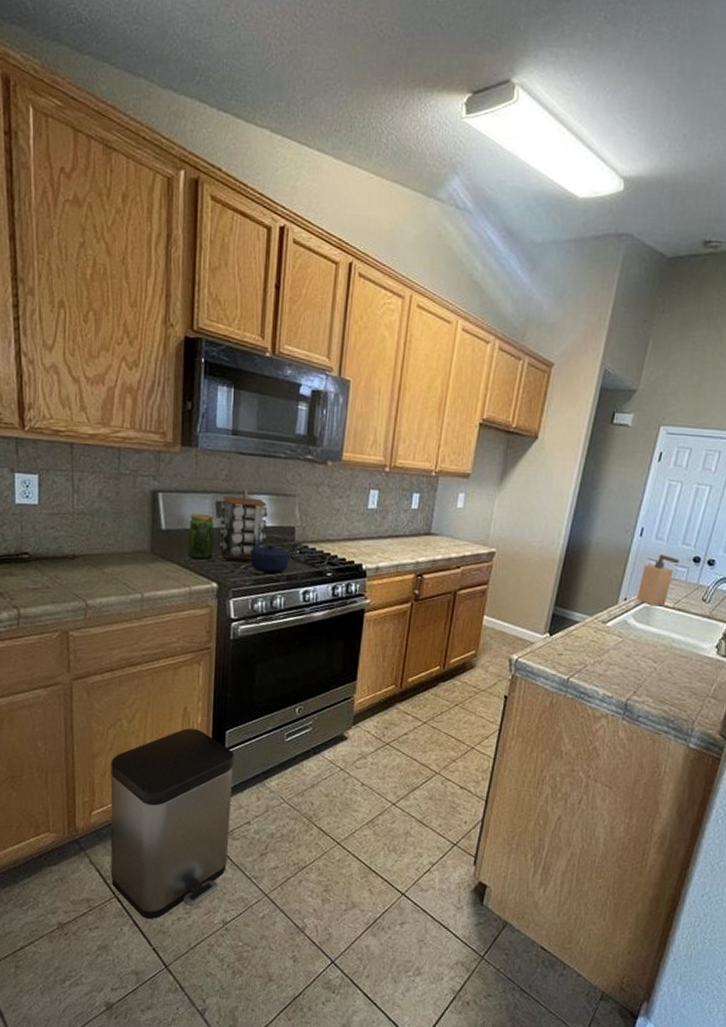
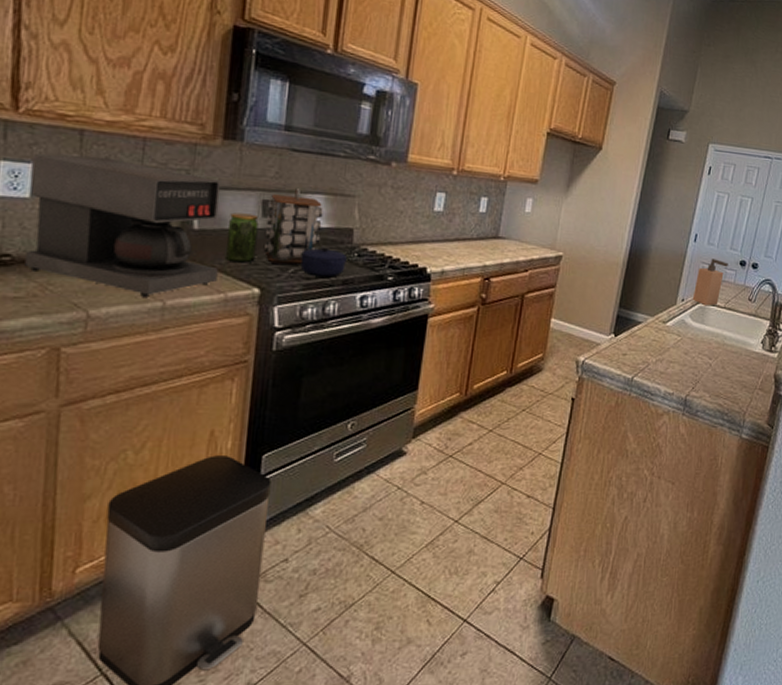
coffee maker: none [37,465,183,590] -> present [25,153,221,297]

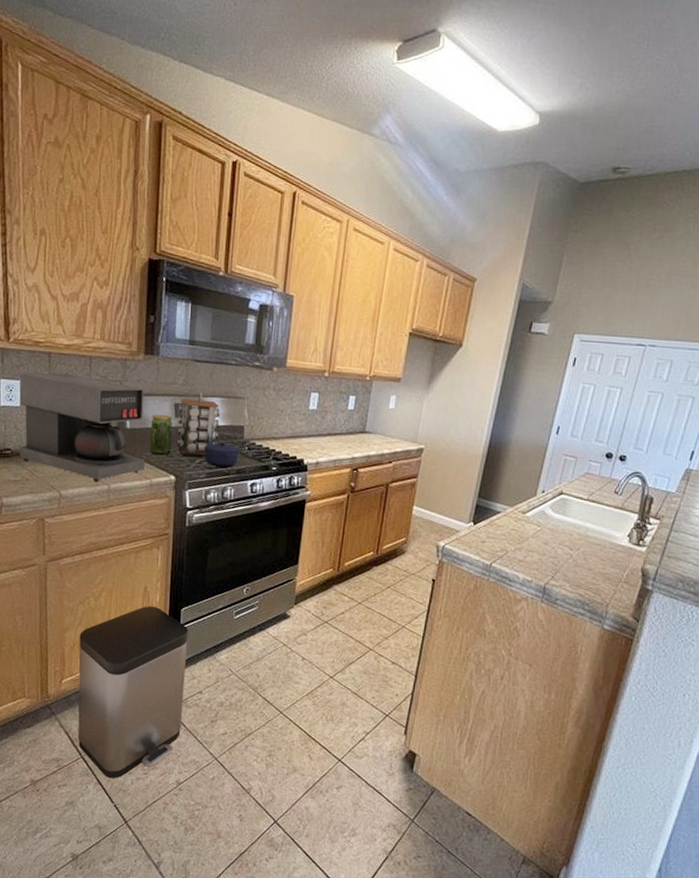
soap dispenser: present [692,258,729,306] -> none [553,451,593,498]

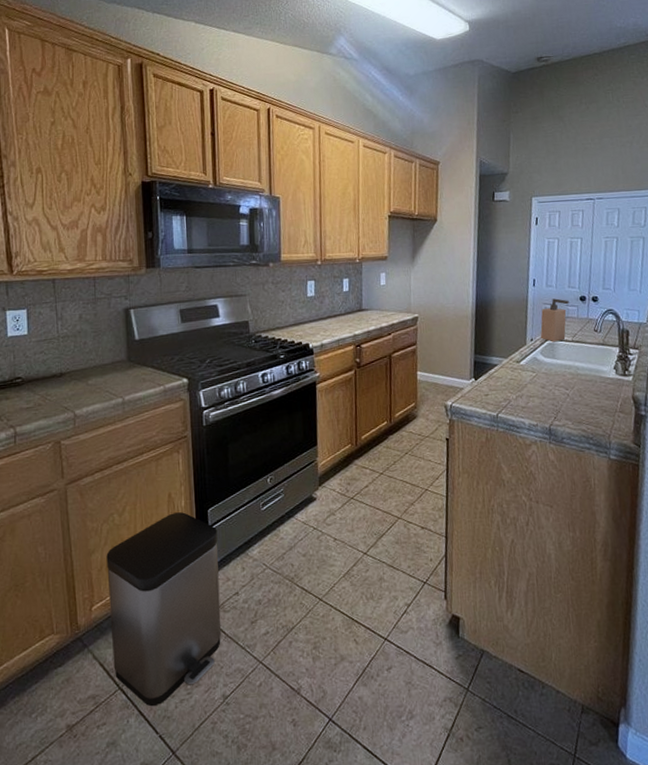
coffee maker: present [20,372,145,482] -> none [26,296,157,396]
jar: present [149,414,173,455] -> none [158,321,181,361]
spice rack: present [176,392,220,457] -> none [183,295,226,358]
cooking pot: present [204,440,240,468] -> none [213,337,248,364]
soap dispenser: none [553,451,593,498] -> present [540,298,569,342]

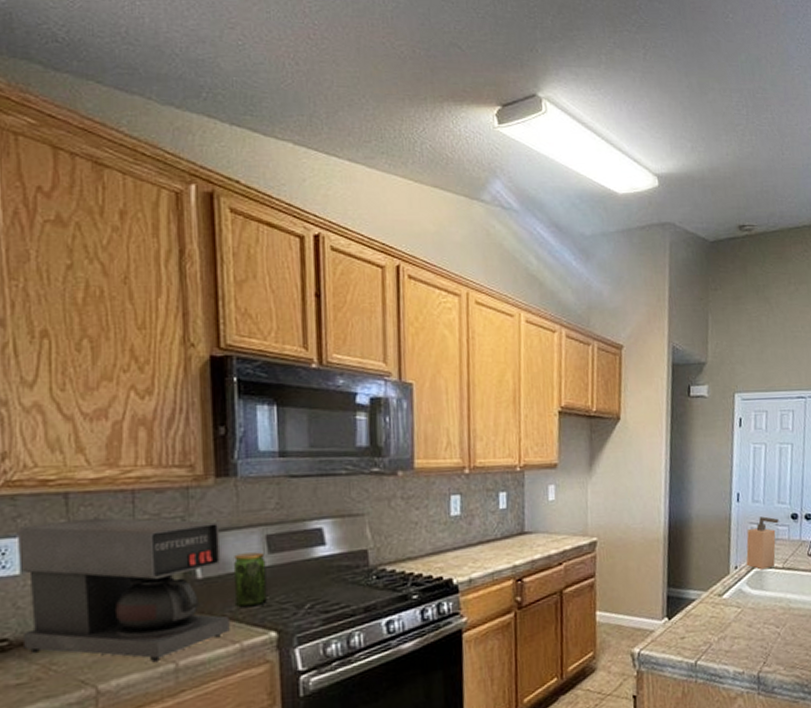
coffee maker: none [26,296,157,396] -> present [18,517,230,661]
jar: none [158,321,181,361] -> present [233,552,267,608]

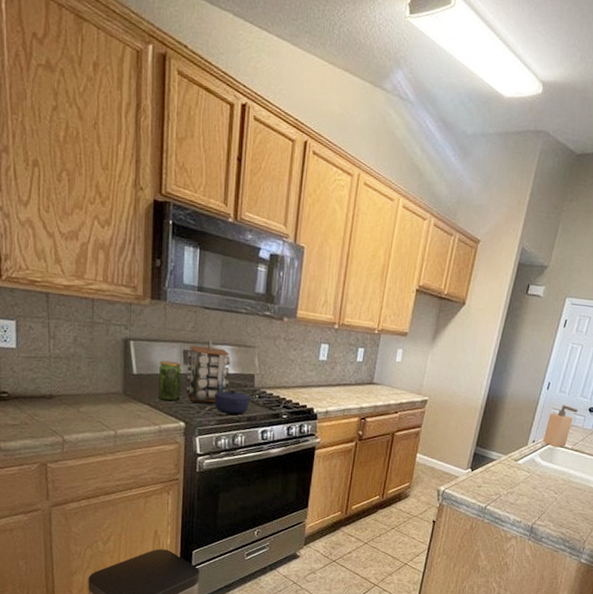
coffee maker: present [18,517,230,661] -> none [15,312,153,427]
spice rack: none [272,515,334,602] -> present [185,339,230,404]
cooking pot: none [315,572,366,609] -> present [214,388,251,415]

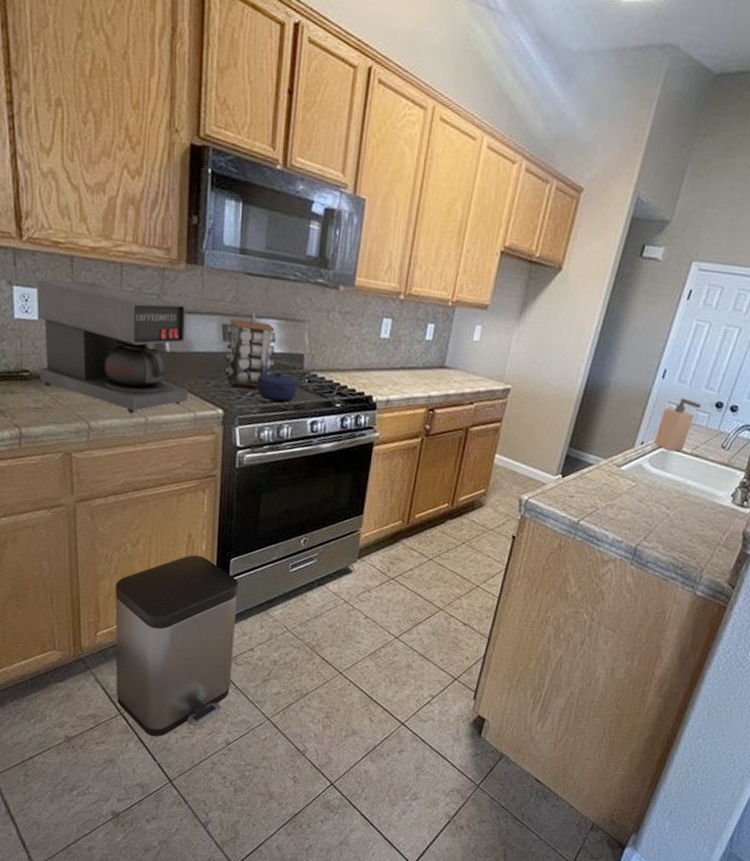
coffee maker: none [15,312,153,427] -> present [37,279,188,413]
jar: present [157,360,181,402] -> none [193,336,220,385]

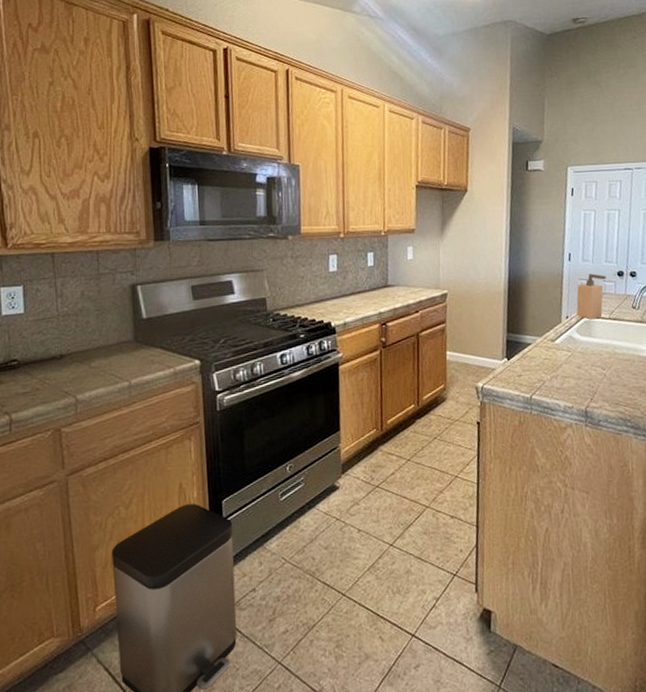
coffee maker: present [37,279,188,413] -> none [22,271,166,379]
spice rack: present [224,312,276,389] -> none [195,270,241,338]
cooking pot: present [257,370,299,402] -> none [227,316,265,344]

